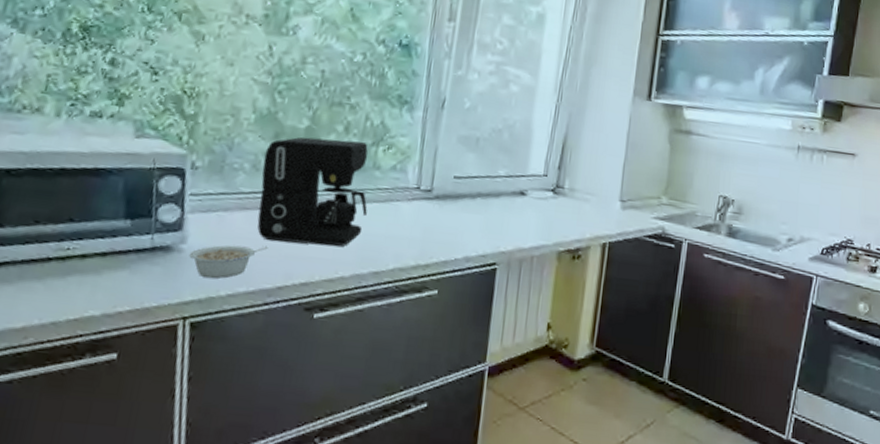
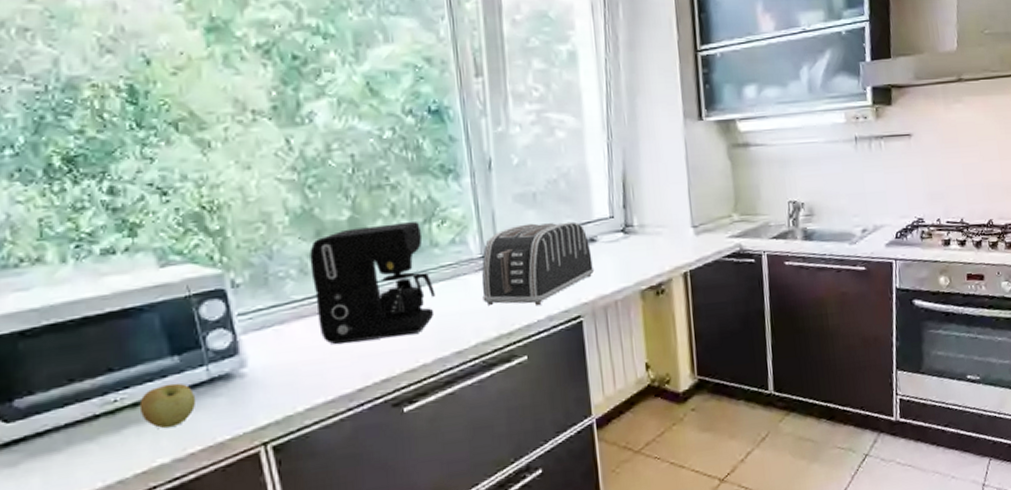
apple: none [86,243,136,285] -> present [139,383,197,429]
legume: present [189,245,268,279] -> none [253,351,338,398]
toaster: none [409,165,519,244] -> present [481,221,595,305]

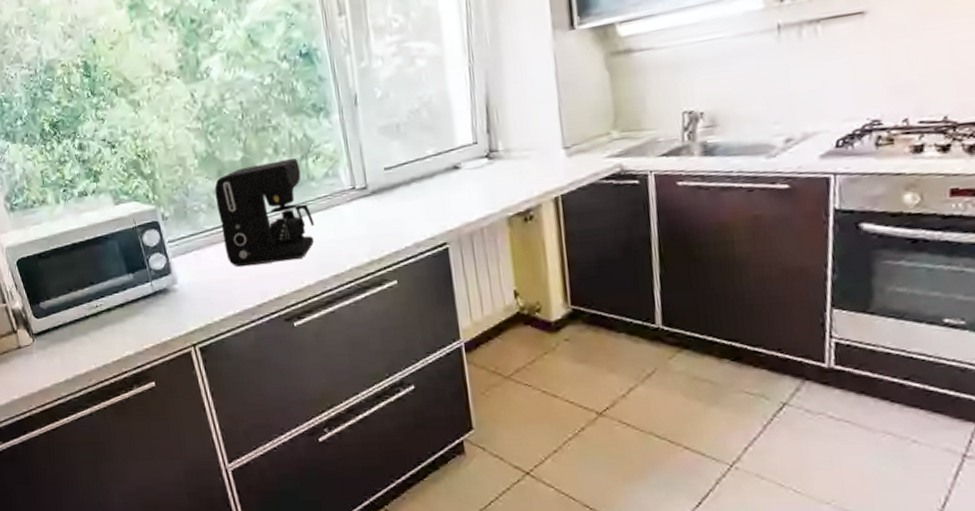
apple: present [139,383,197,429] -> none [111,294,147,329]
toaster: present [481,221,595,305] -> none [352,150,459,233]

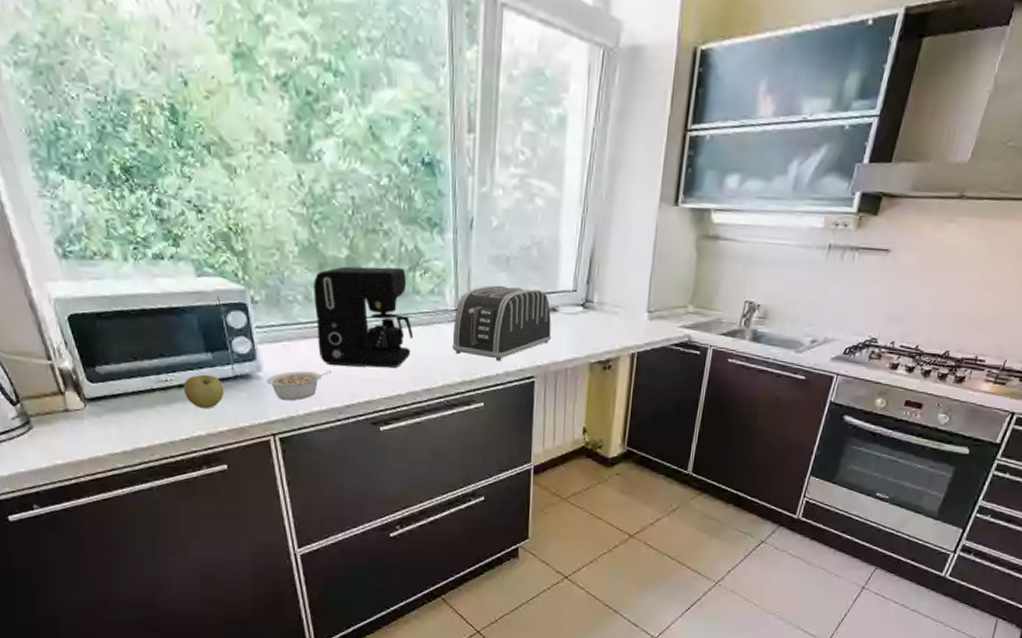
apple: none [111,294,147,329] -> present [183,374,225,409]
legume: none [182,273,241,309] -> present [266,371,332,401]
toaster: none [352,150,459,233] -> present [452,285,552,361]

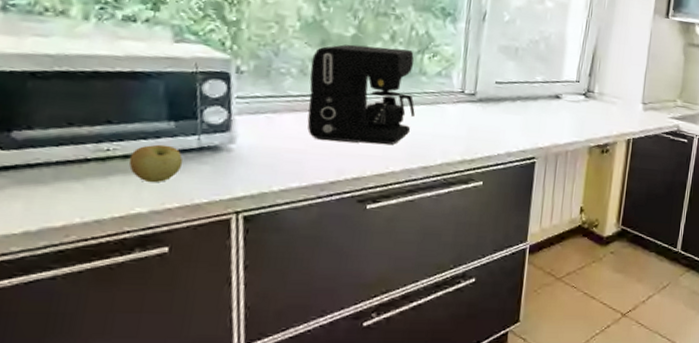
legume: present [266,371,332,401] -> none [239,144,319,176]
toaster: present [452,285,552,361] -> none [454,71,555,141]

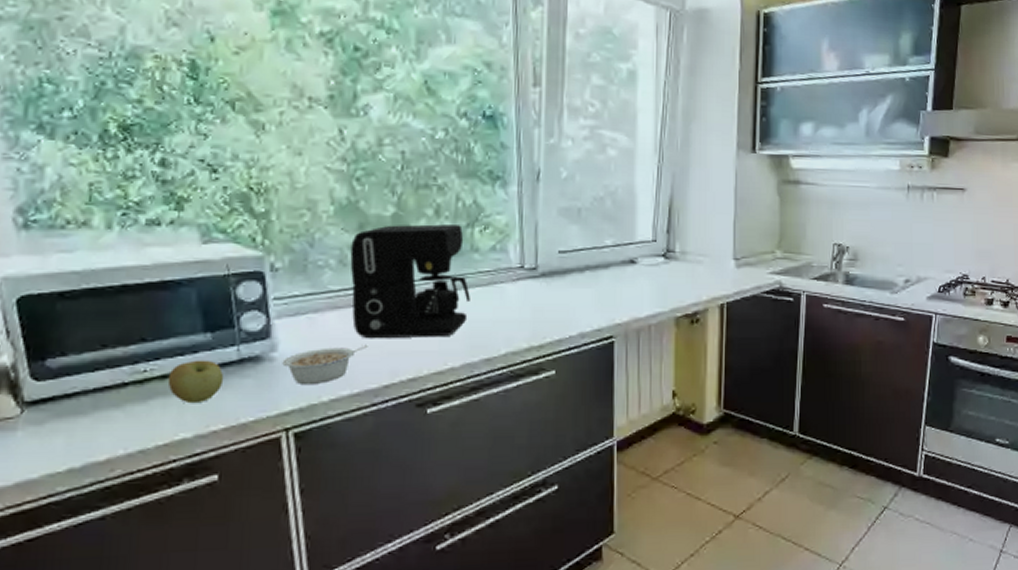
legume: none [239,144,319,176] -> present [282,346,368,386]

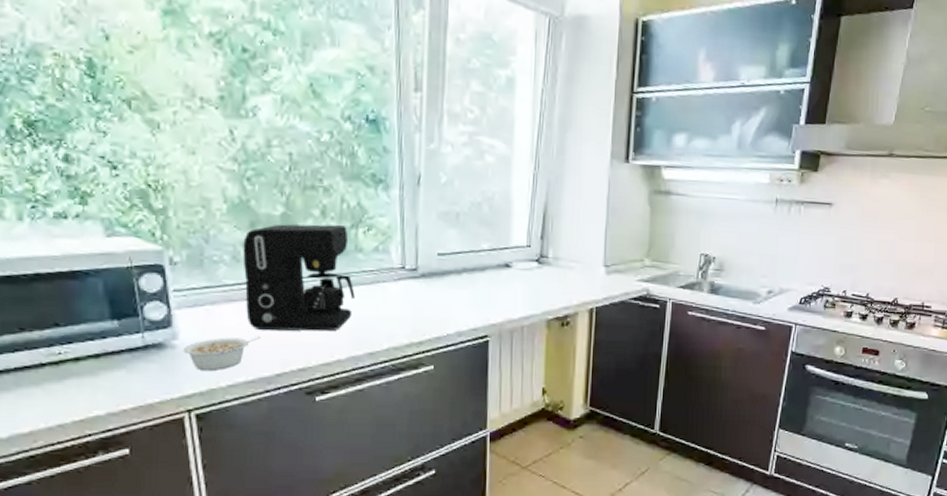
apple: present [167,360,224,404] -> none [80,345,131,385]

